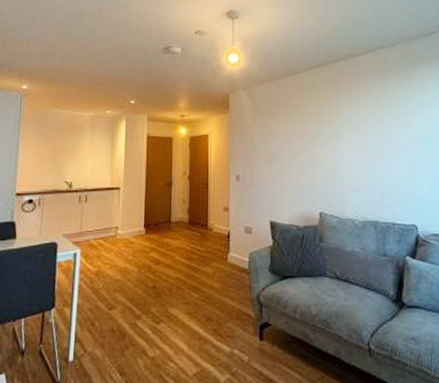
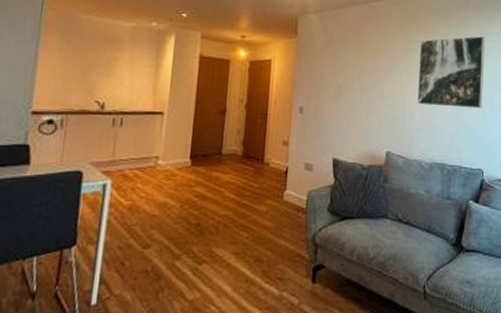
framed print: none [343,96,410,166] -> present [417,36,485,109]

